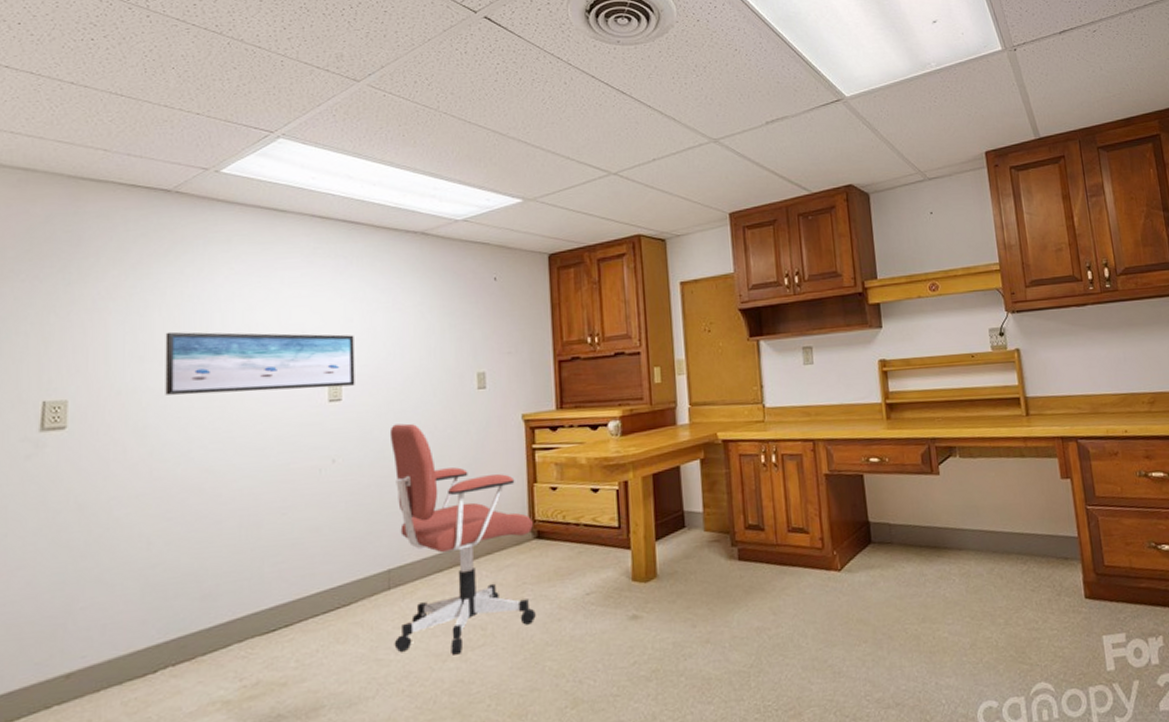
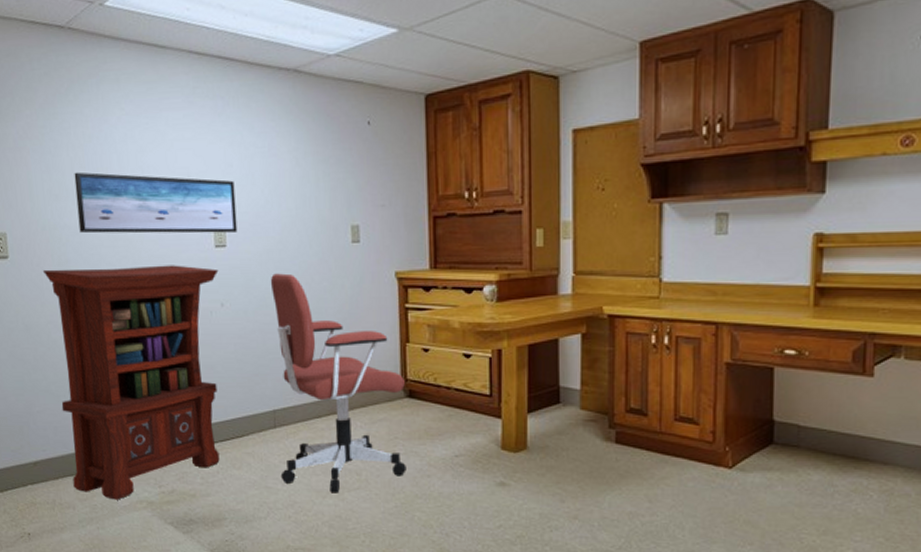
lectern: none [110,422,331,707] -> present [42,265,220,500]

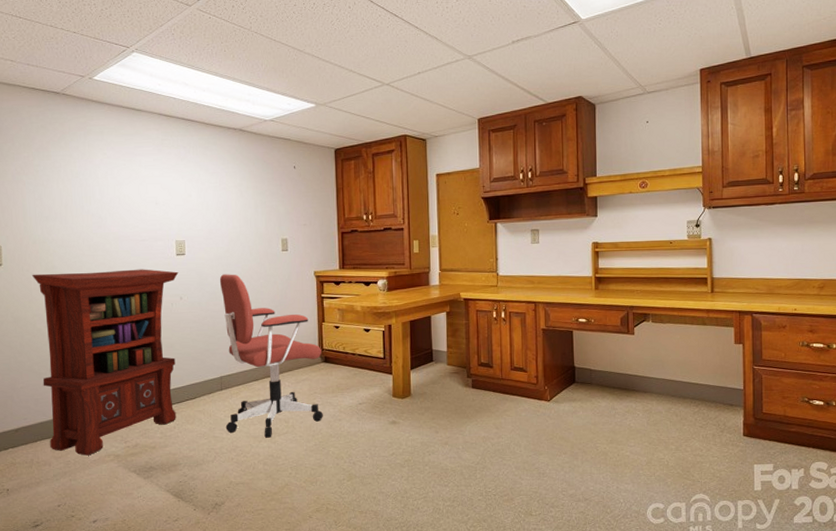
wall art: present [74,172,238,234] -> none [62,199,194,246]

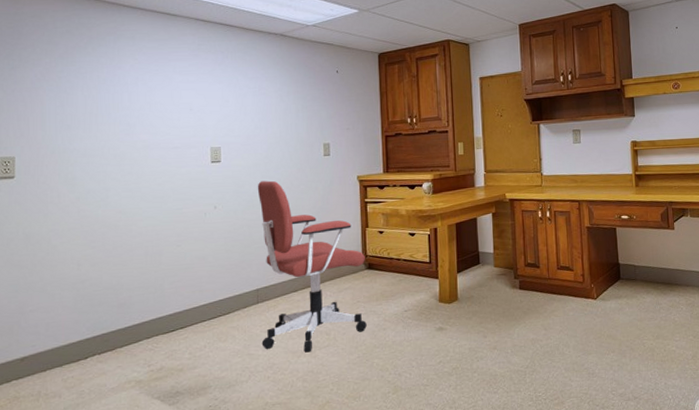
lectern: present [31,269,179,456] -> none [48,177,213,384]

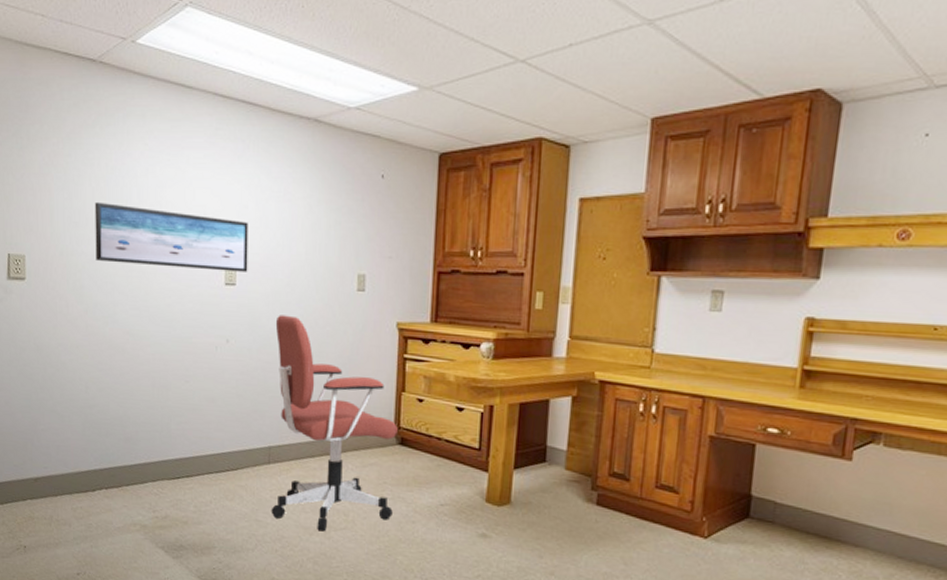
wall art: none [87,106,231,155] -> present [94,201,248,272]

